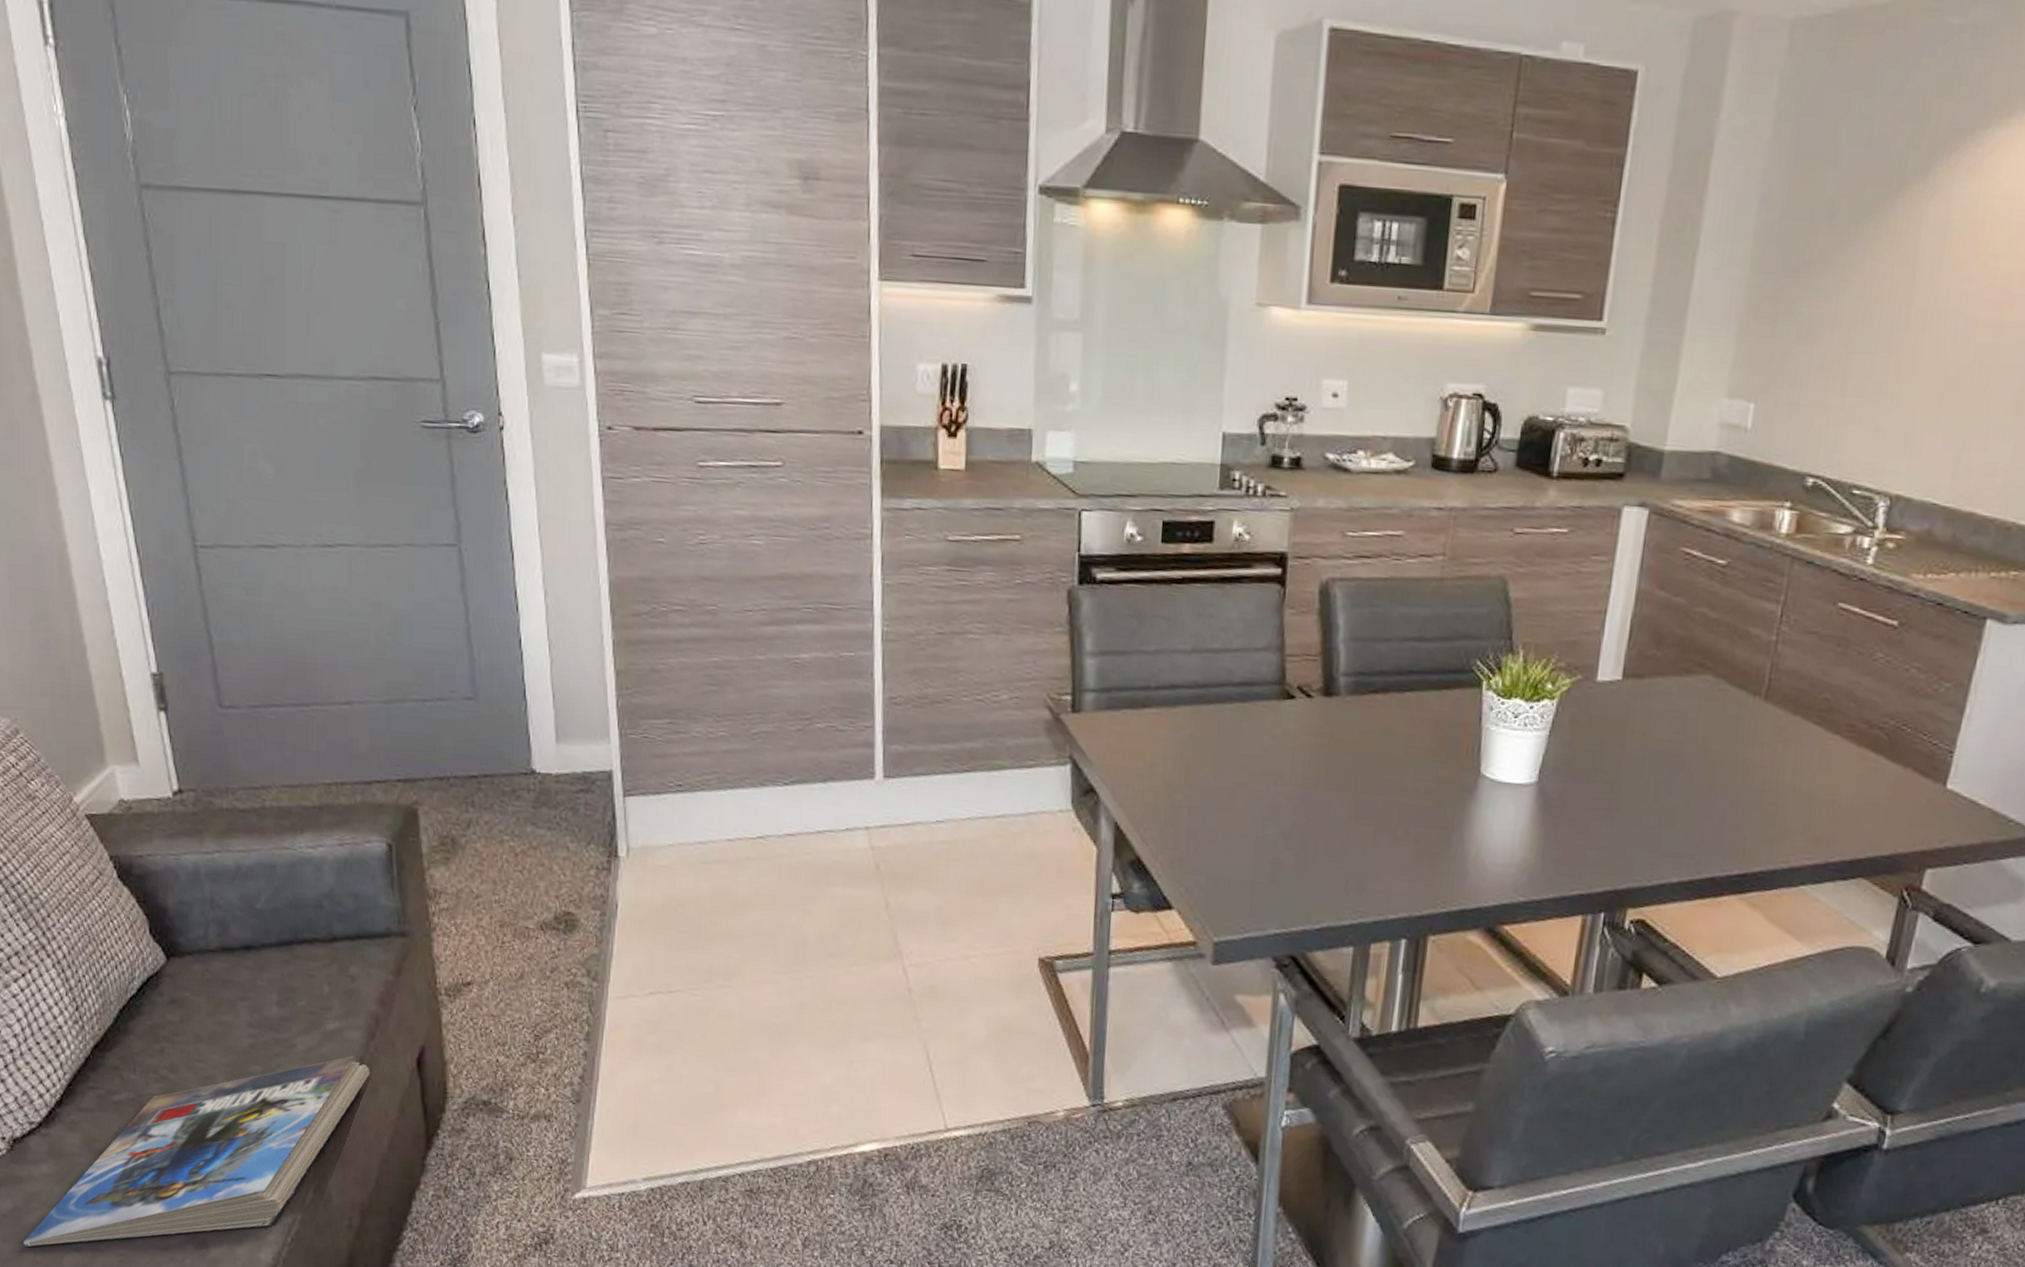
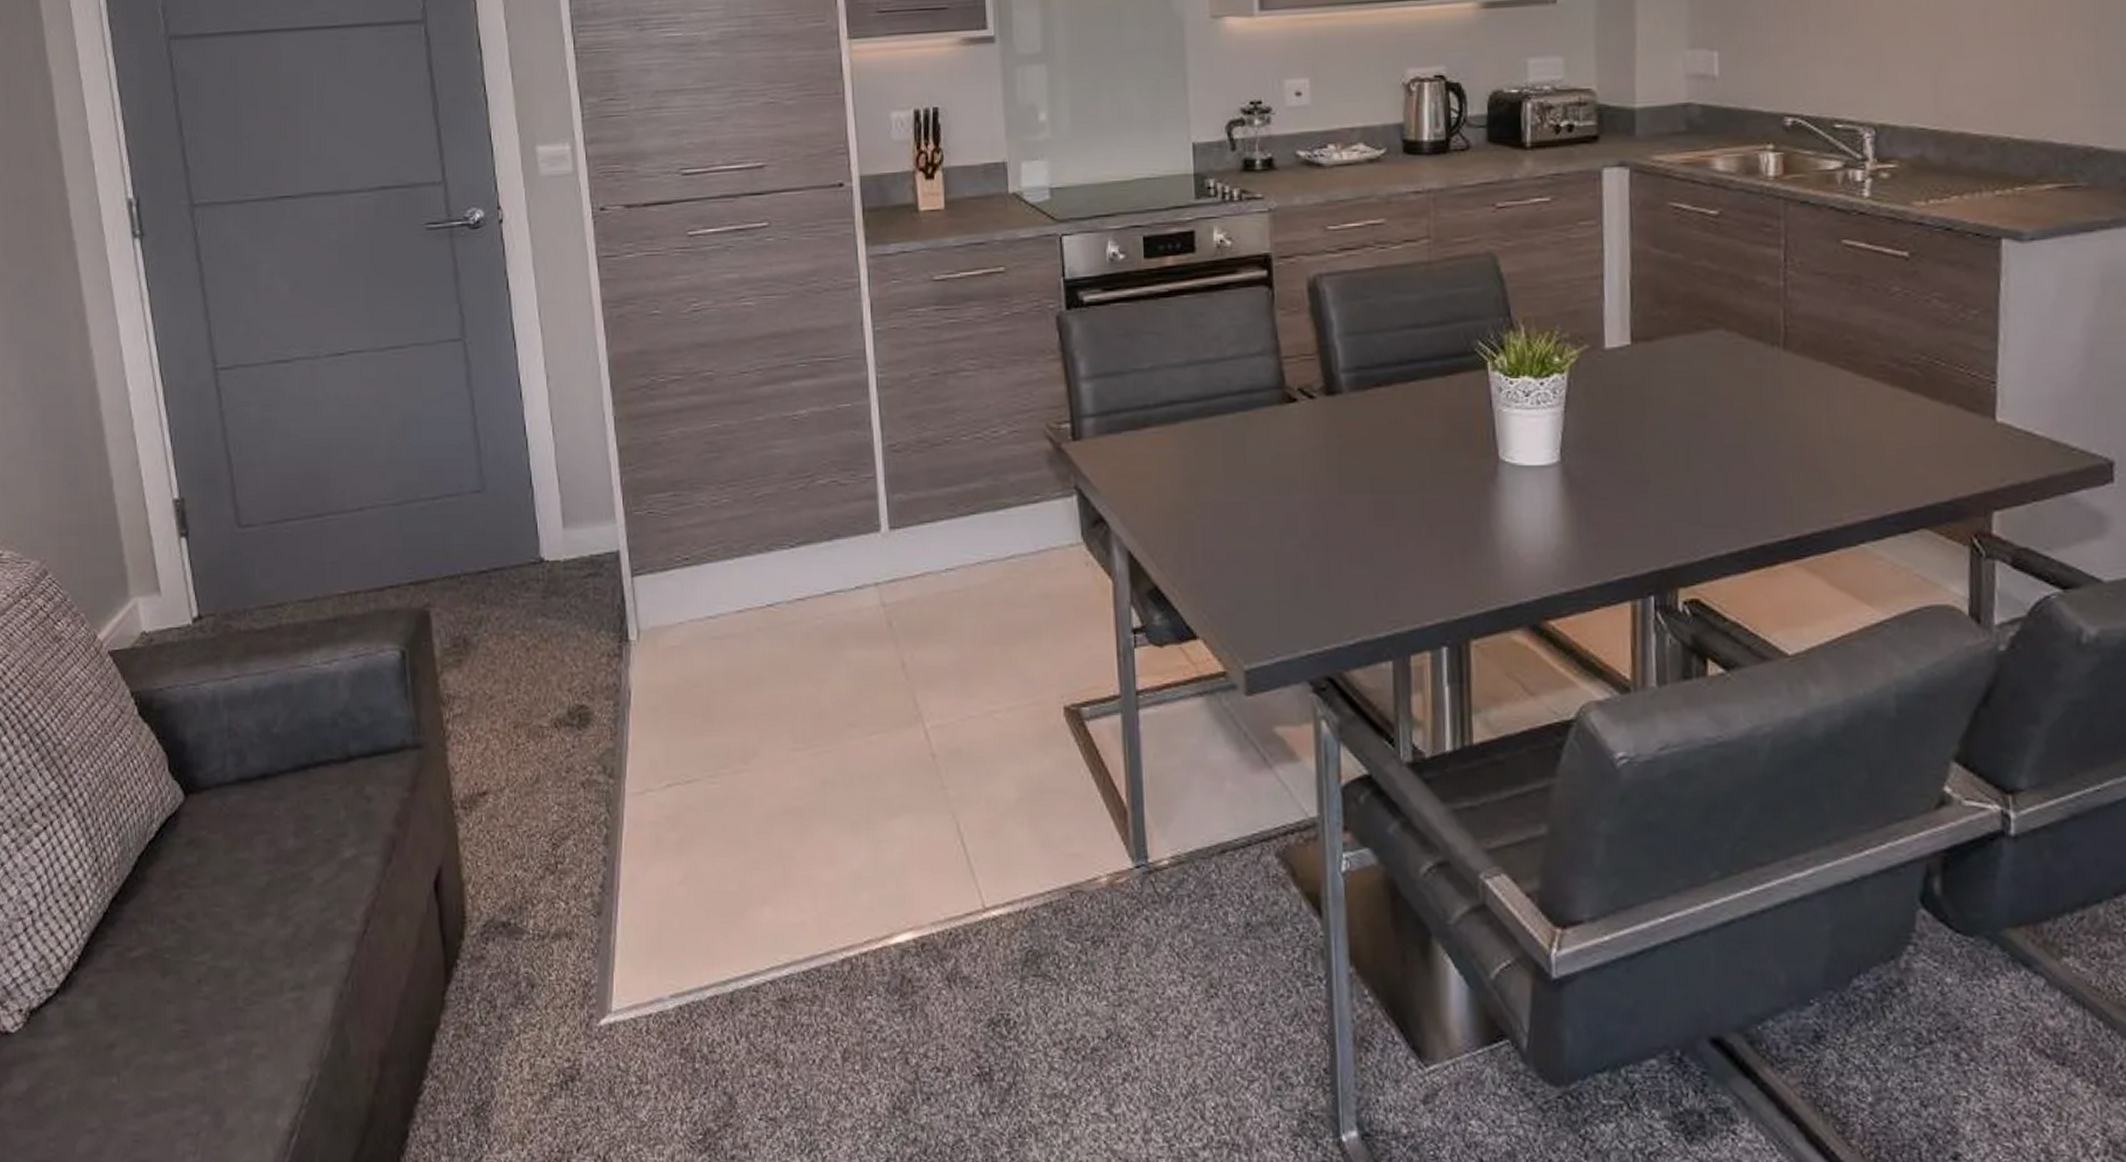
magazine: present [23,1055,370,1248] -> none [37,884,387,1134]

